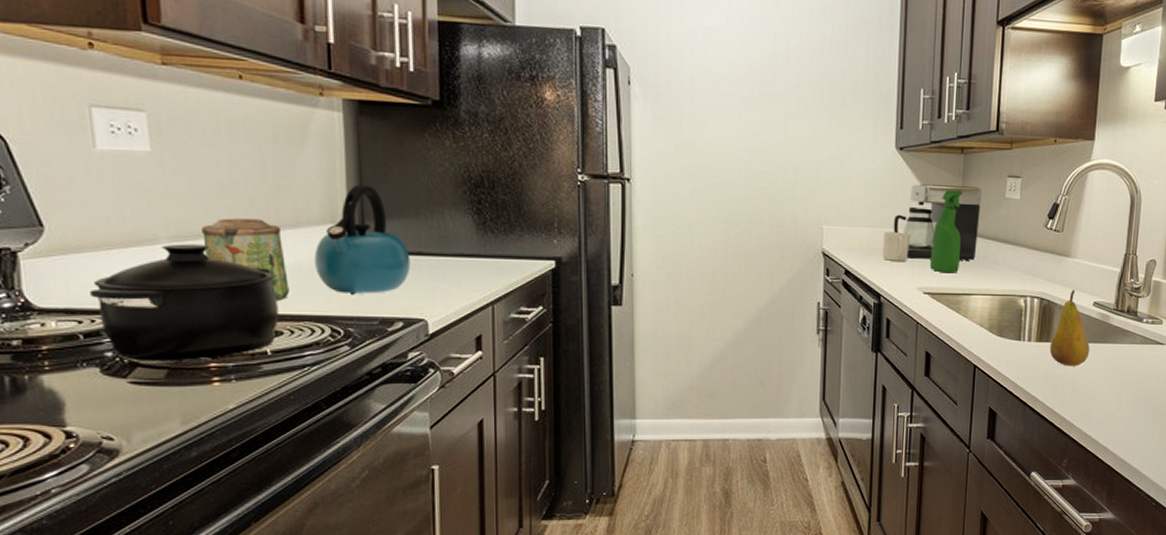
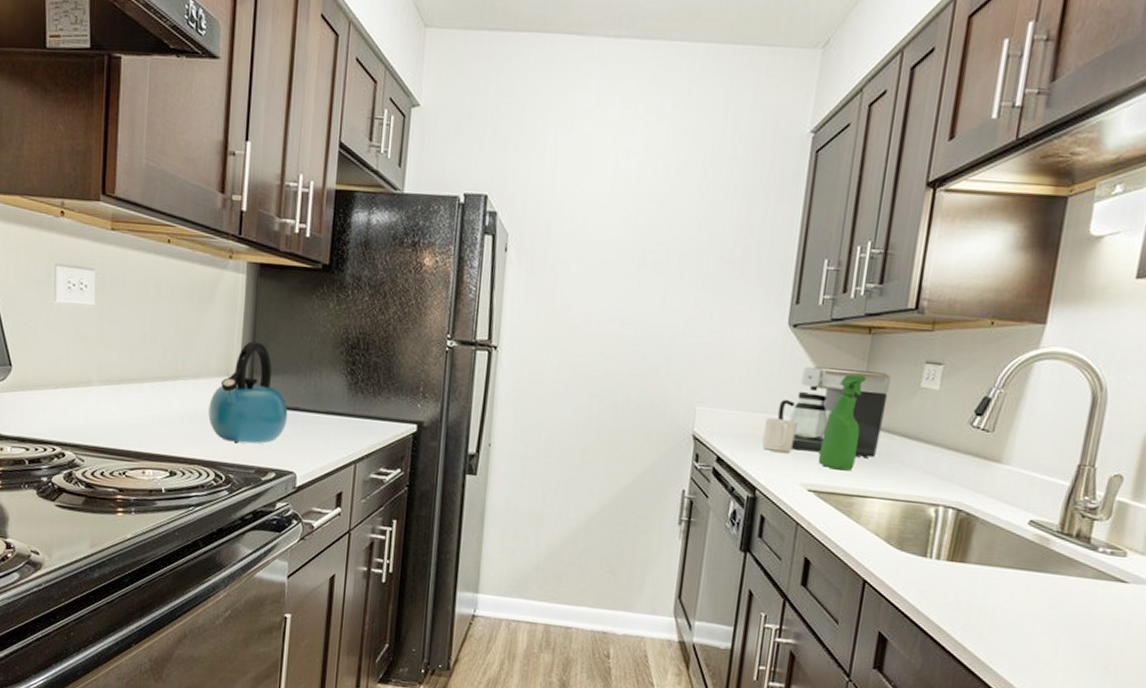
saucepan: present [90,244,279,362] -> none [37,387,177,491]
canister: present [202,218,289,301] -> none [124,366,186,445]
fruit: present [1049,290,1090,367] -> none [963,503,1021,597]

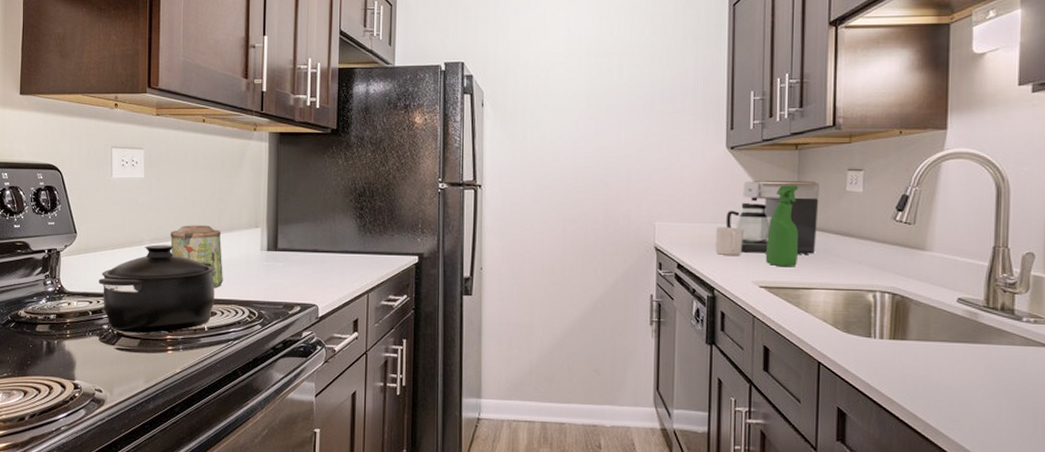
saucepan: none [37,387,177,491] -> present [99,244,215,334]
canister: none [124,366,186,445] -> present [170,225,223,289]
kettle: present [208,341,288,444] -> none [242,197,309,283]

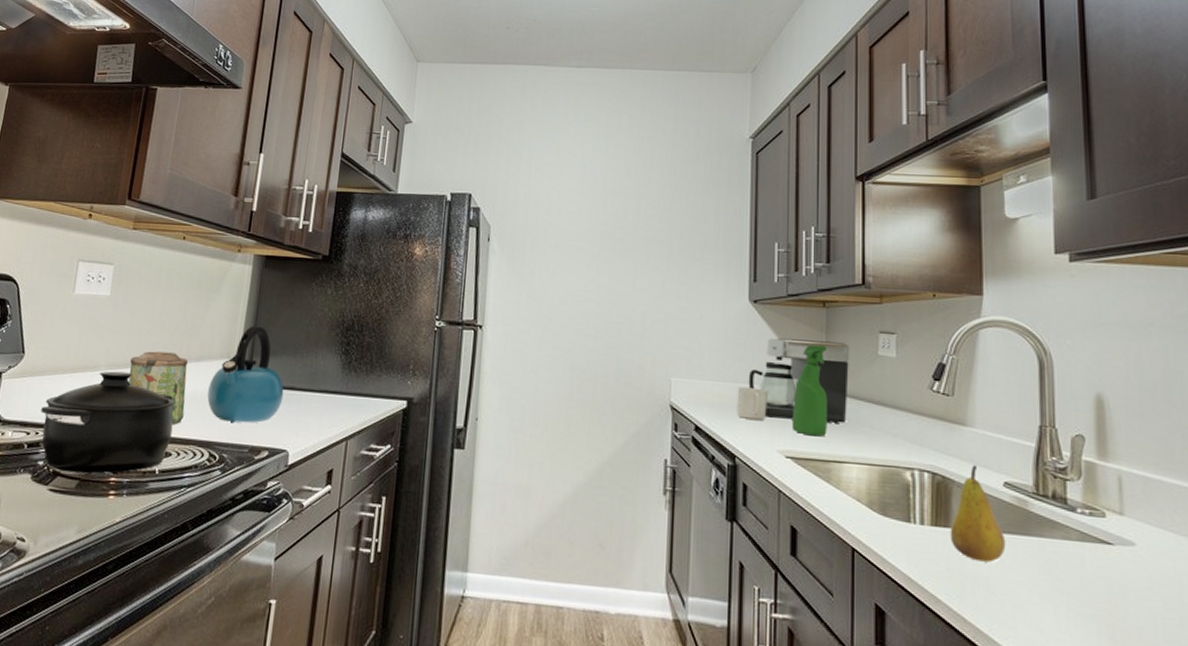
kettle: none [242,197,309,283] -> present [207,326,284,423]
fruit: none [906,285,957,368] -> present [950,465,1006,563]

